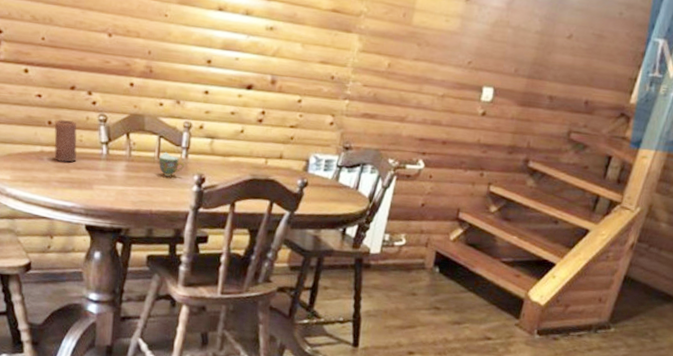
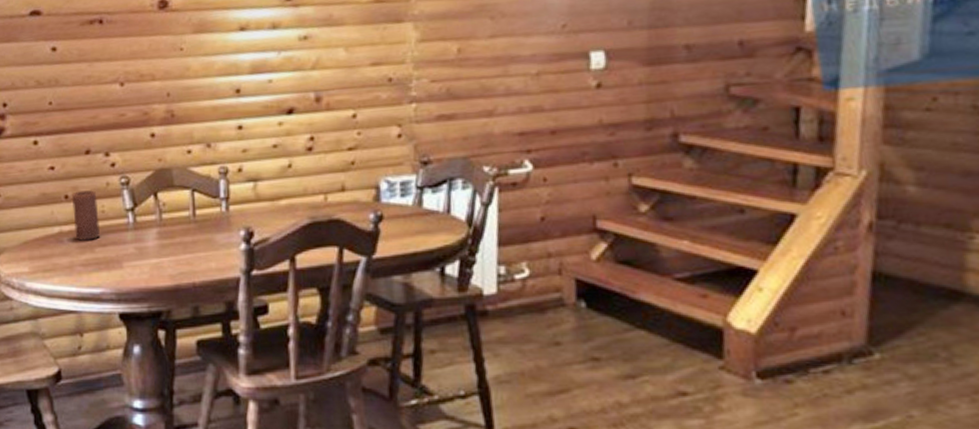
teacup: present [158,152,184,176] -> none [194,207,226,237]

